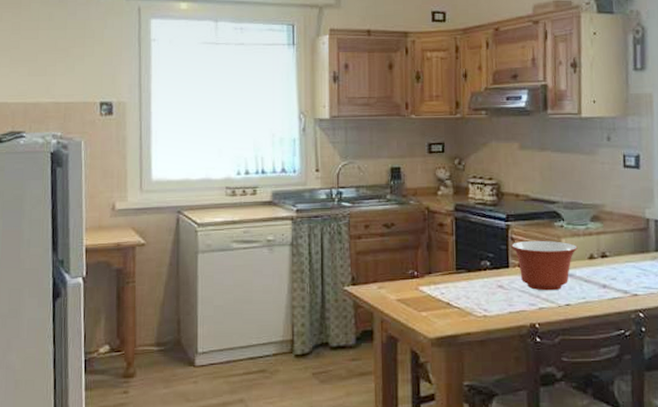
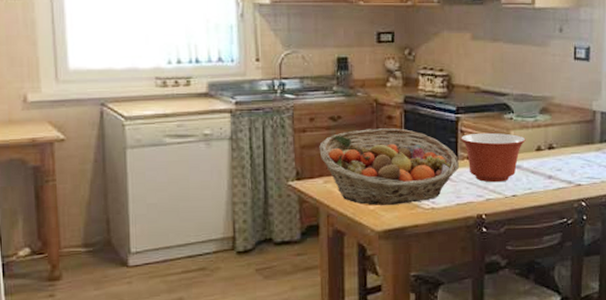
fruit basket: none [374,235,510,312] -> present [319,128,459,205]

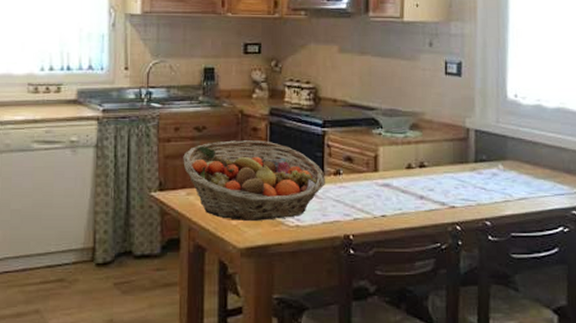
mixing bowl: present [461,132,526,183] -> none [327,148,395,201]

